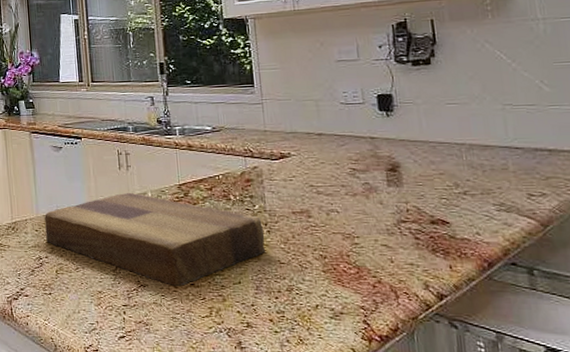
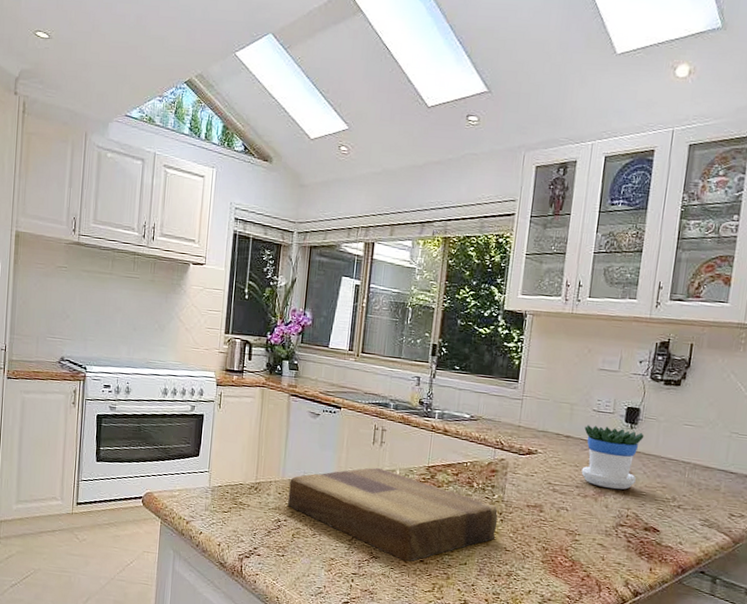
flowerpot: none [336,118,407,184] -> present [581,425,645,490]

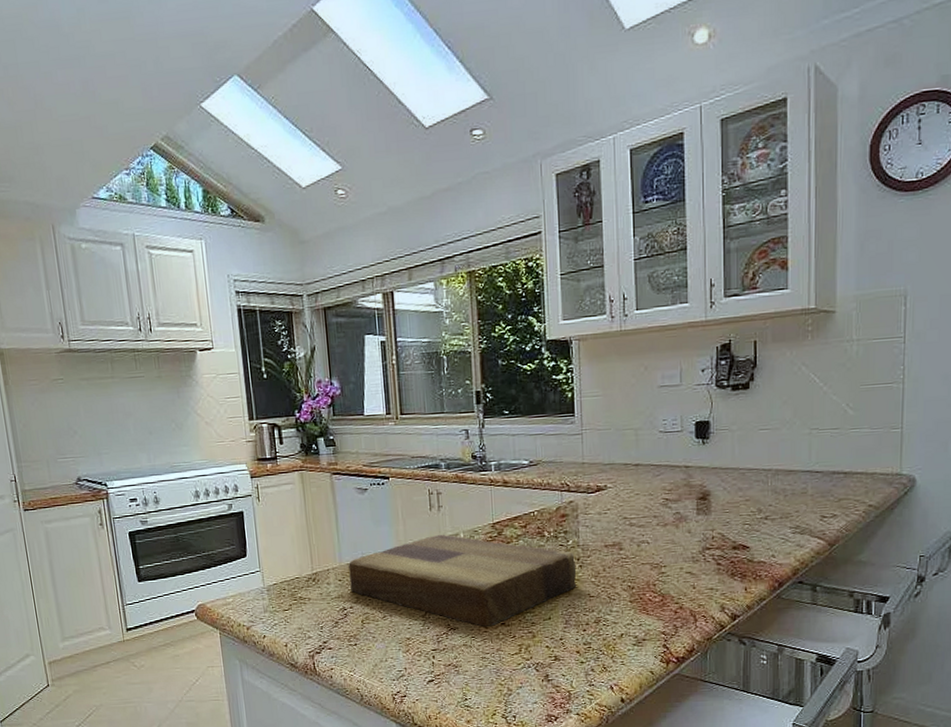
flowerpot: present [581,425,645,490] -> none [653,446,719,513]

